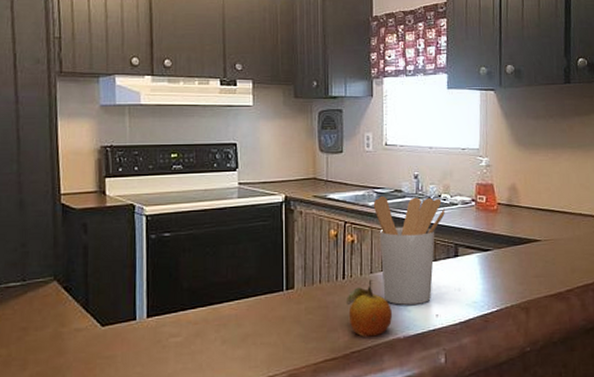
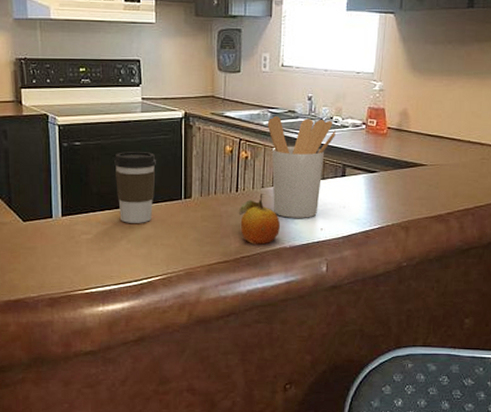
coffee cup: none [207,240,254,321] -> present [113,152,156,223]

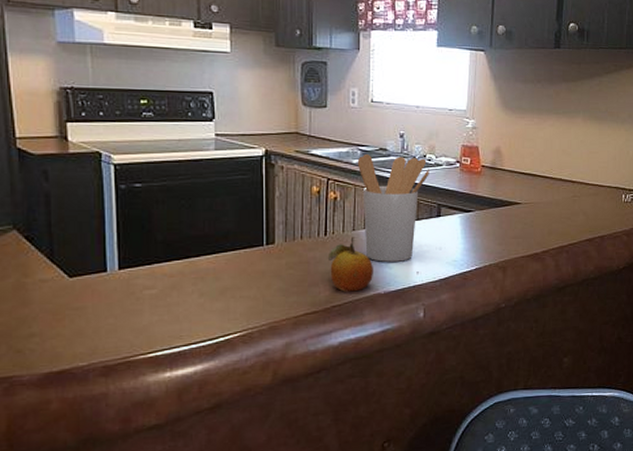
coffee cup: present [113,152,156,223] -> none [182,194,233,274]

